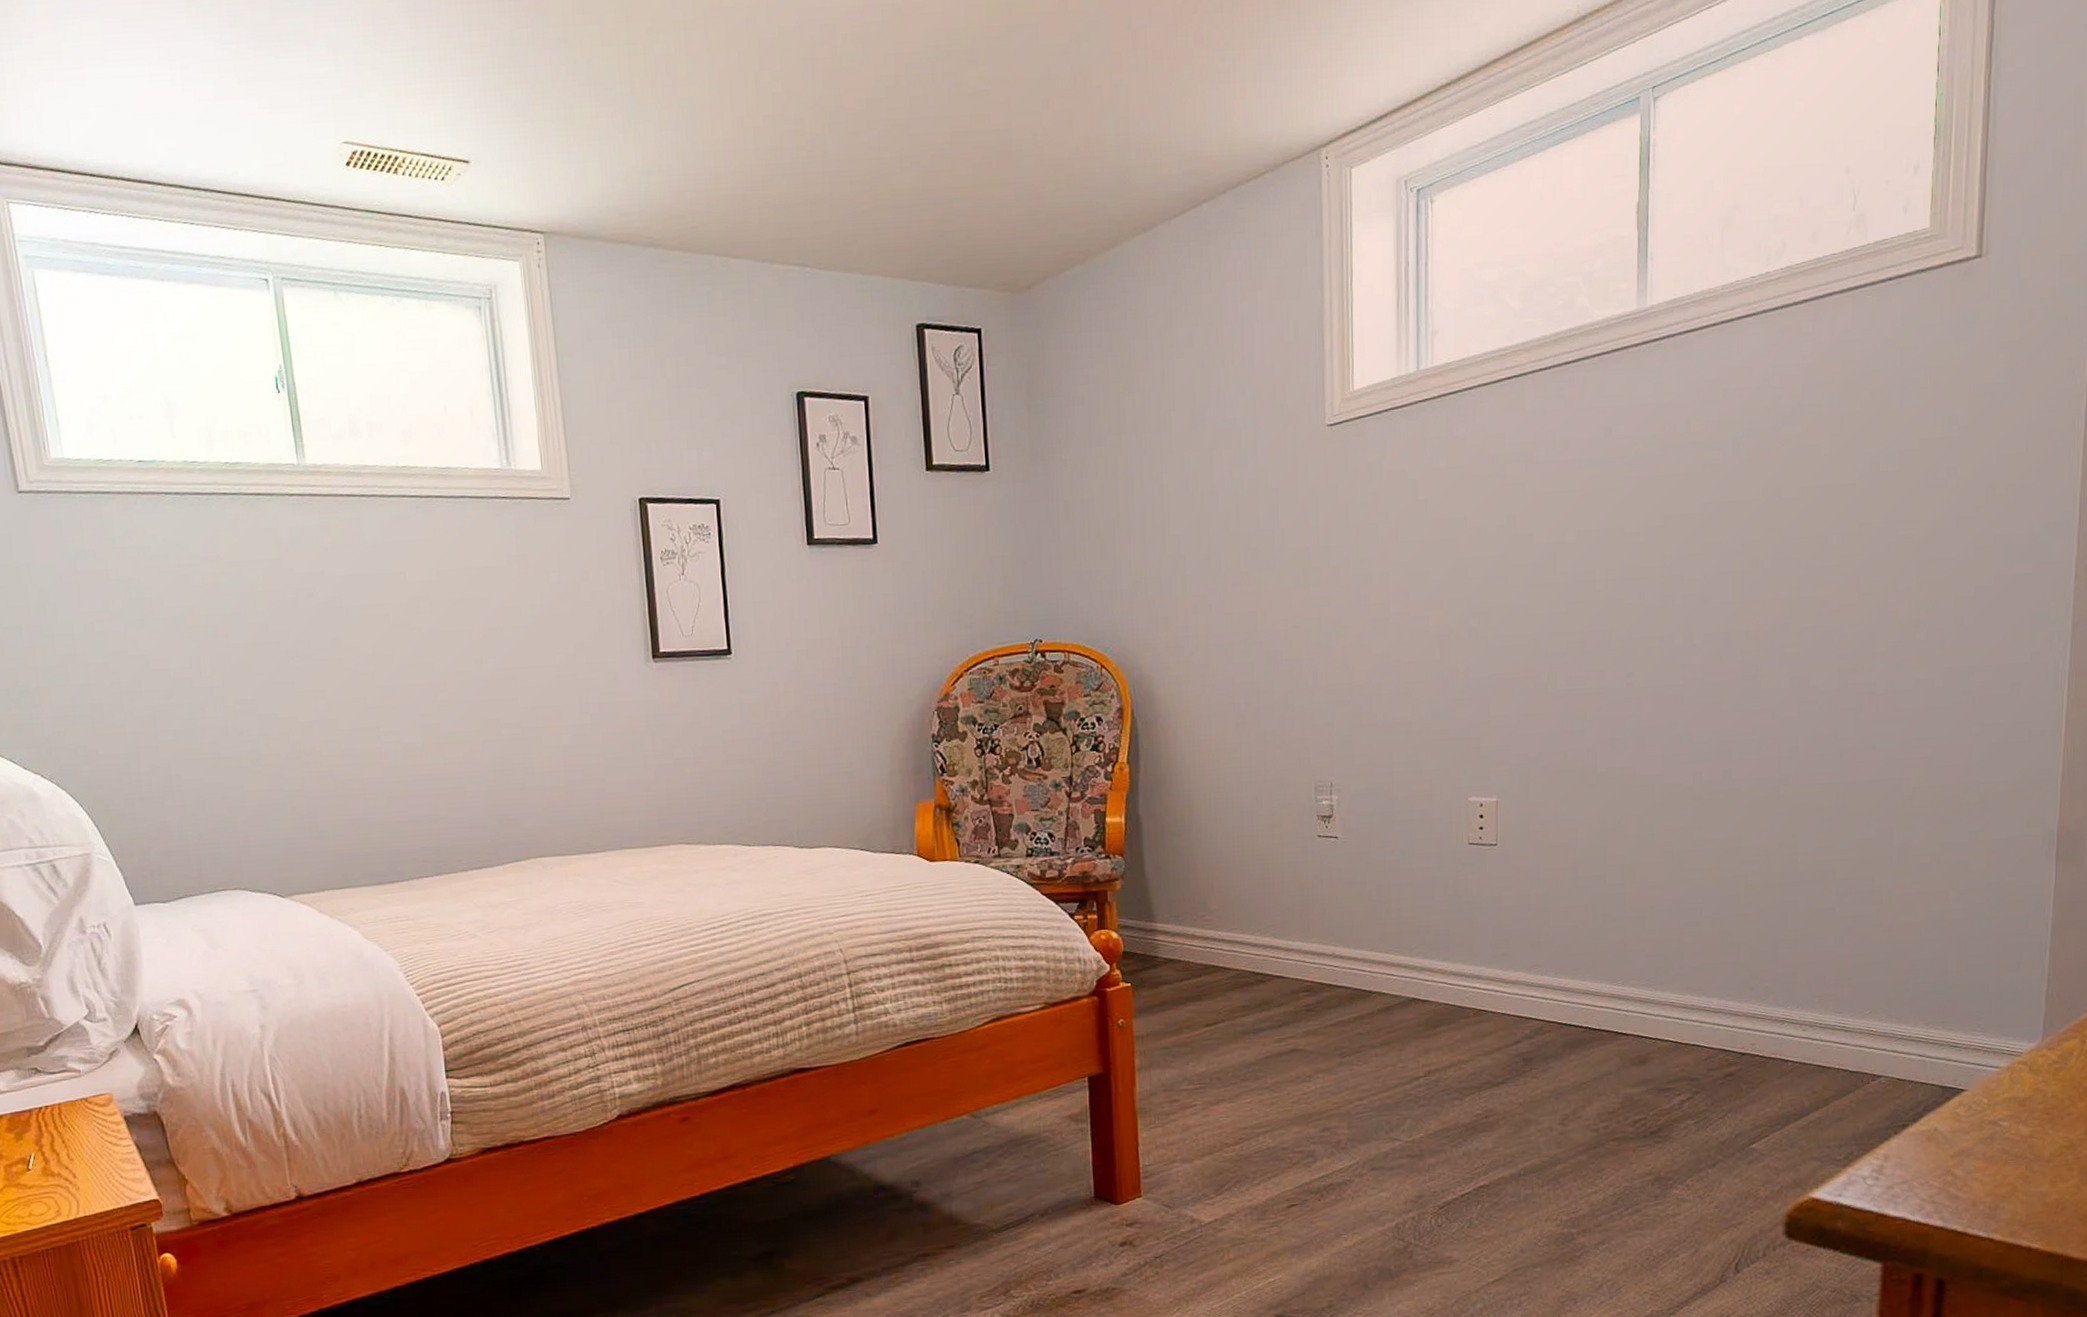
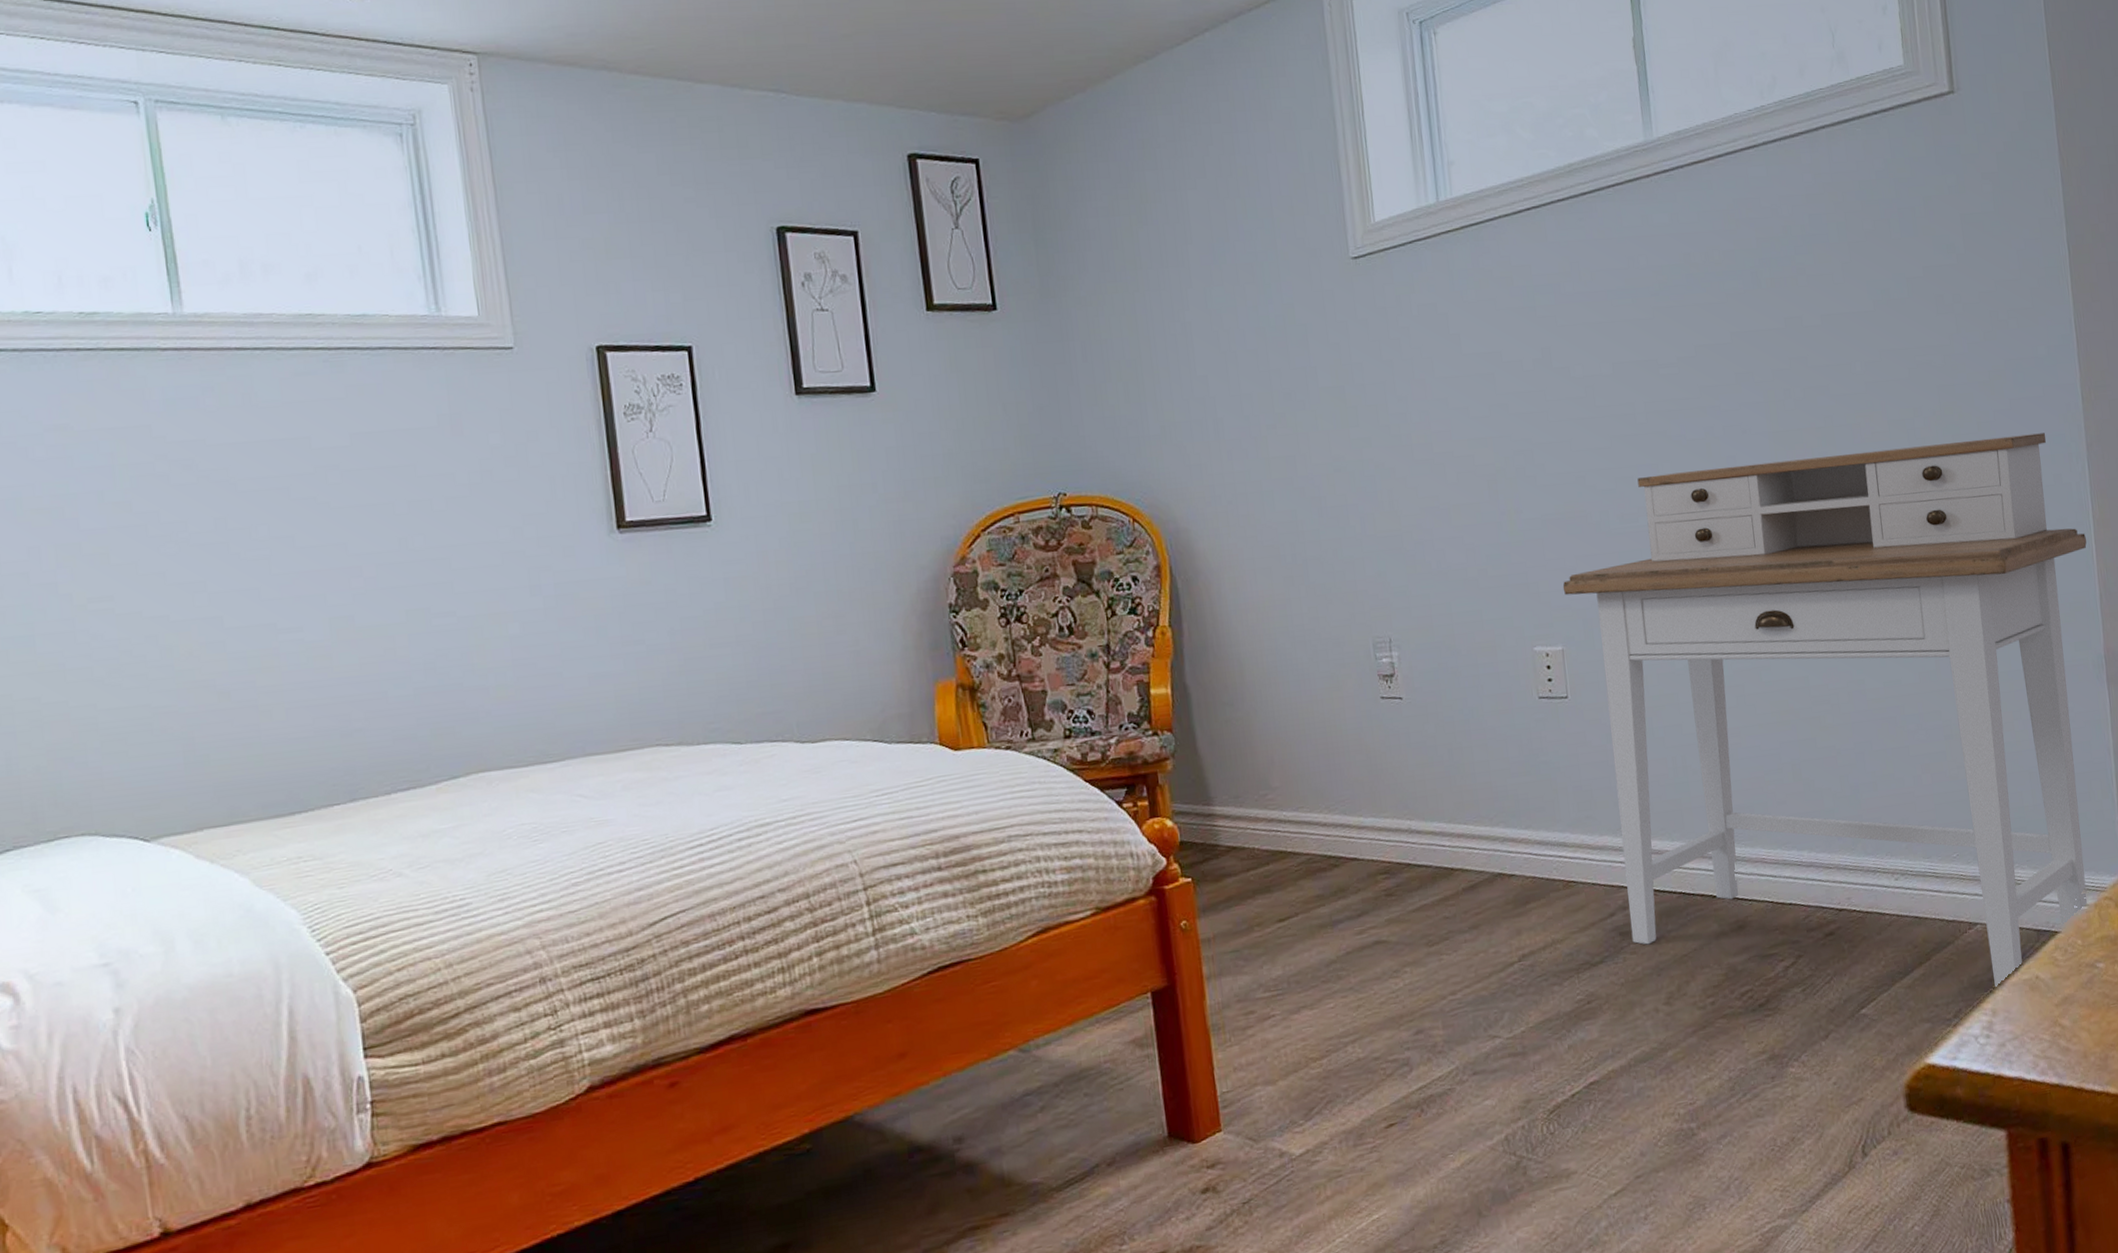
desk: none [1503,610,2057,1135] -> present [1562,433,2088,987]

